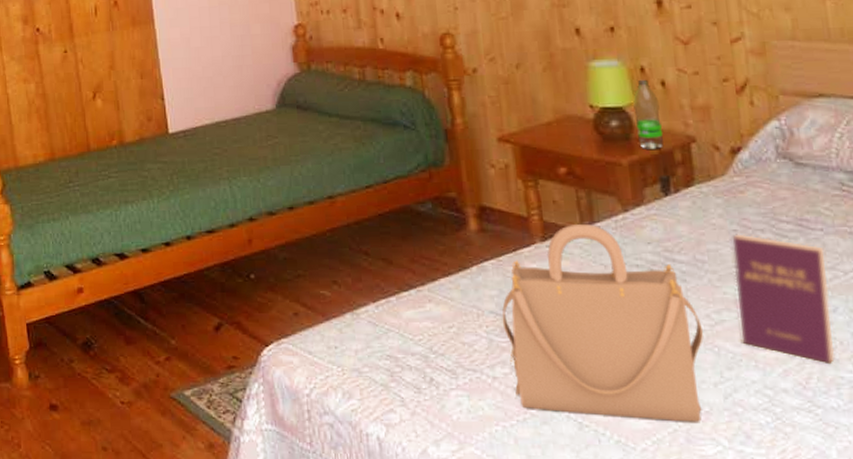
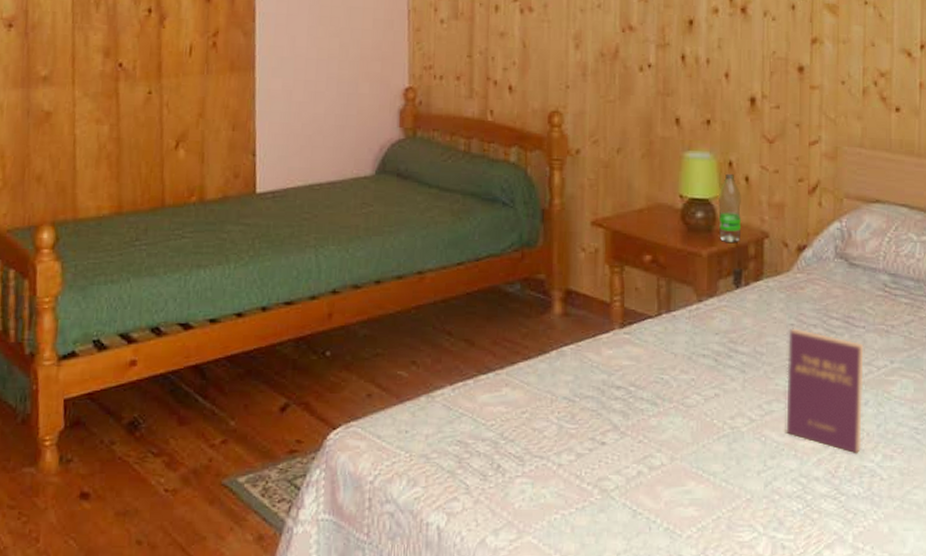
handbag: present [502,224,703,422] -> none [574,312,753,509]

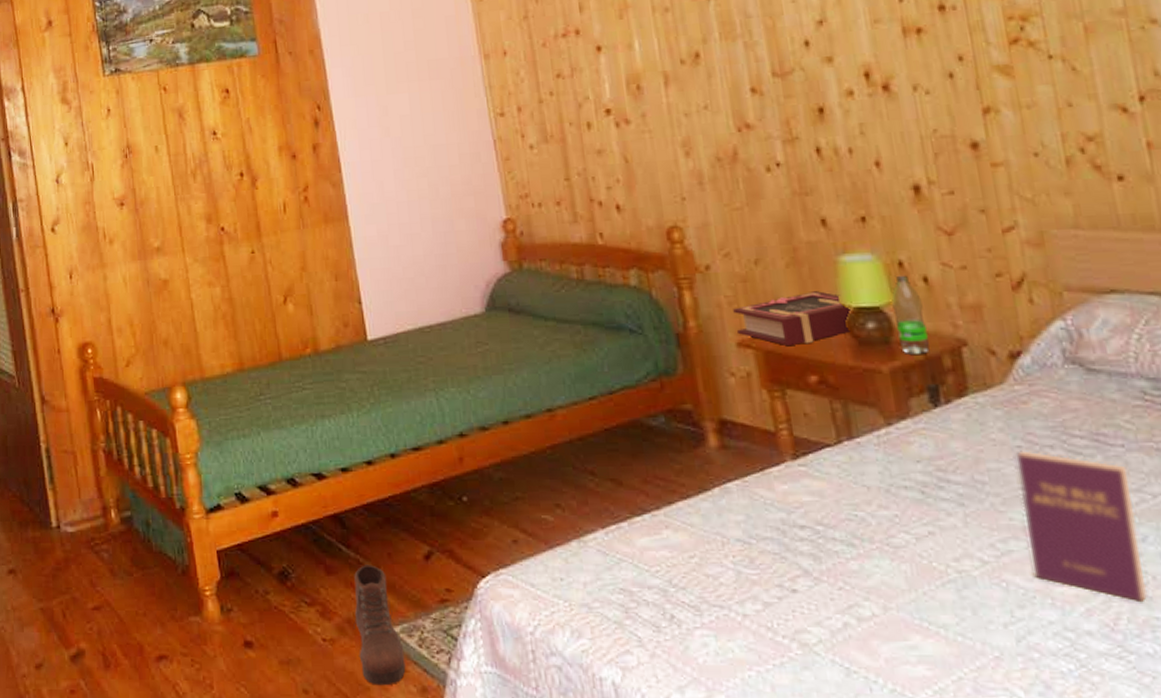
boot: none [199,415,247,535] -> present [354,564,406,686]
book: none [593,181,686,228] -> present [733,291,850,347]

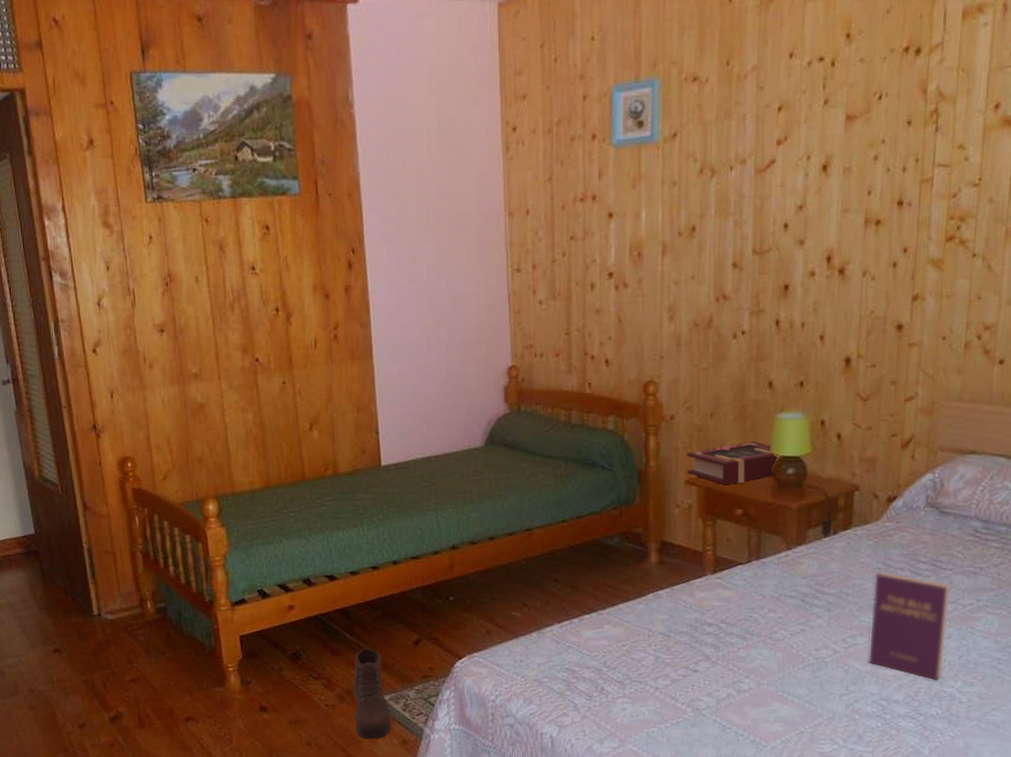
bottle: present [891,275,930,354] -> none [809,432,833,495]

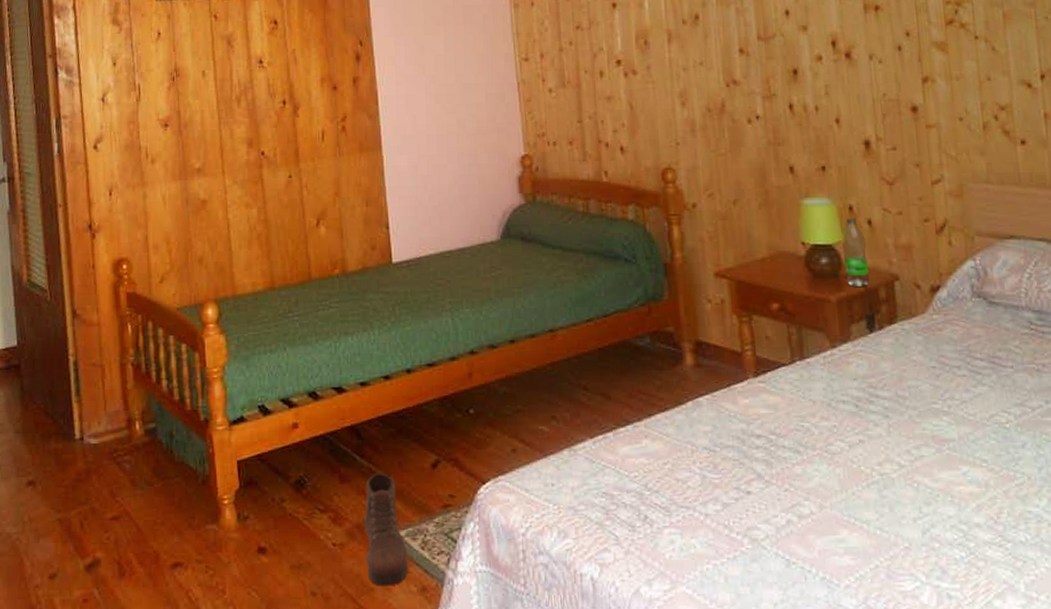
book: present [687,442,777,485] -> none [713,229,808,278]
bottle: none [809,432,833,495] -> present [842,218,870,286]
book: present [868,571,950,681] -> none [931,370,1023,499]

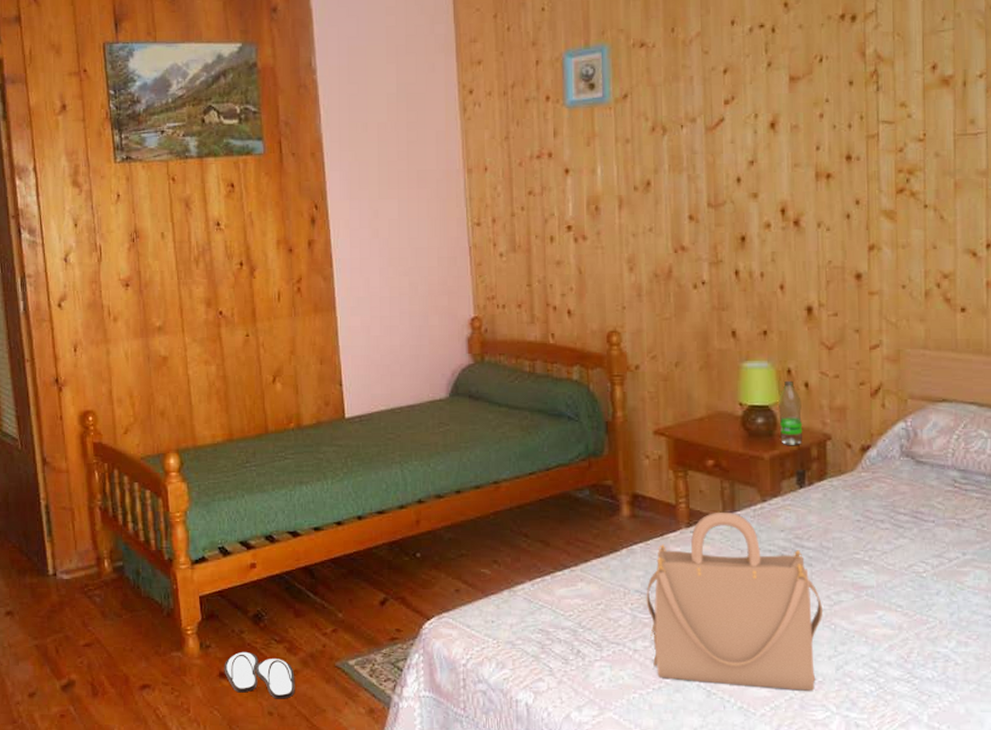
slippers: none [263,522,341,577] -> present [224,651,295,699]
boot: present [363,473,408,587] -> none [316,609,357,708]
handbag: none [715,360,904,558] -> present [646,513,822,691]

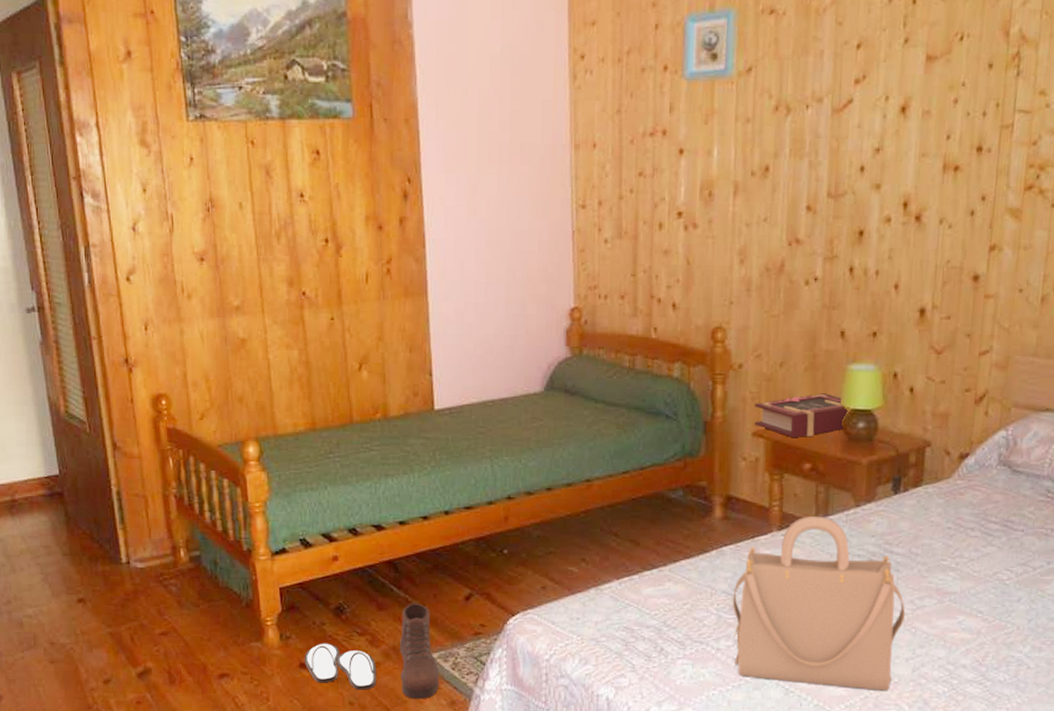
boot: none [316,609,357,708] -> present [398,603,439,700]
book: none [654,391,746,436] -> present [755,393,848,438]
bottle: present [778,380,803,445] -> none [879,384,905,451]

